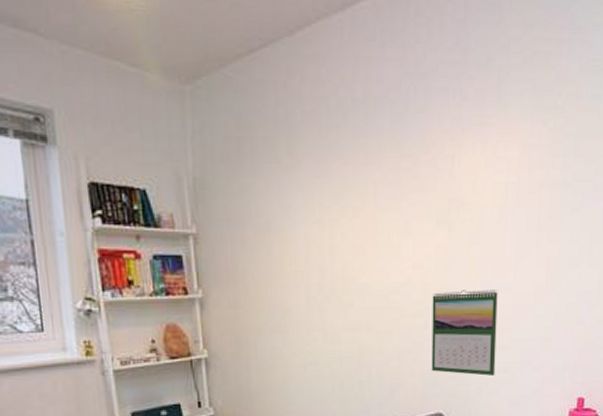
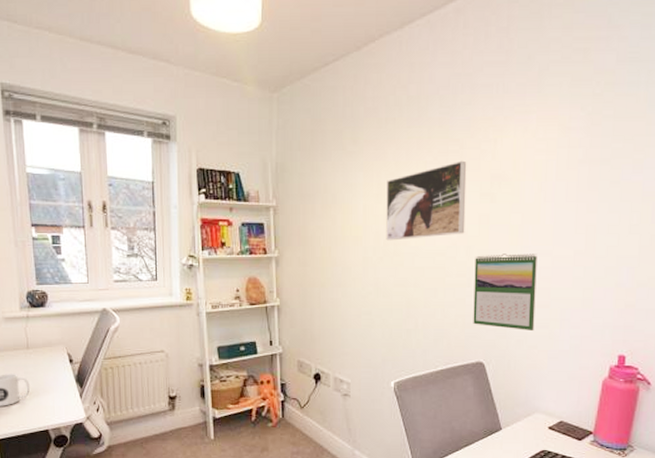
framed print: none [331,180,422,276] -> present [386,160,467,241]

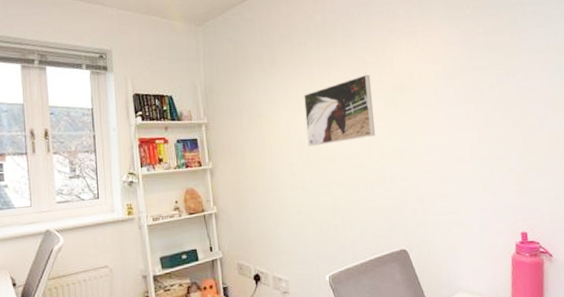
calendar: present [473,253,537,330] -> none [387,149,447,217]

